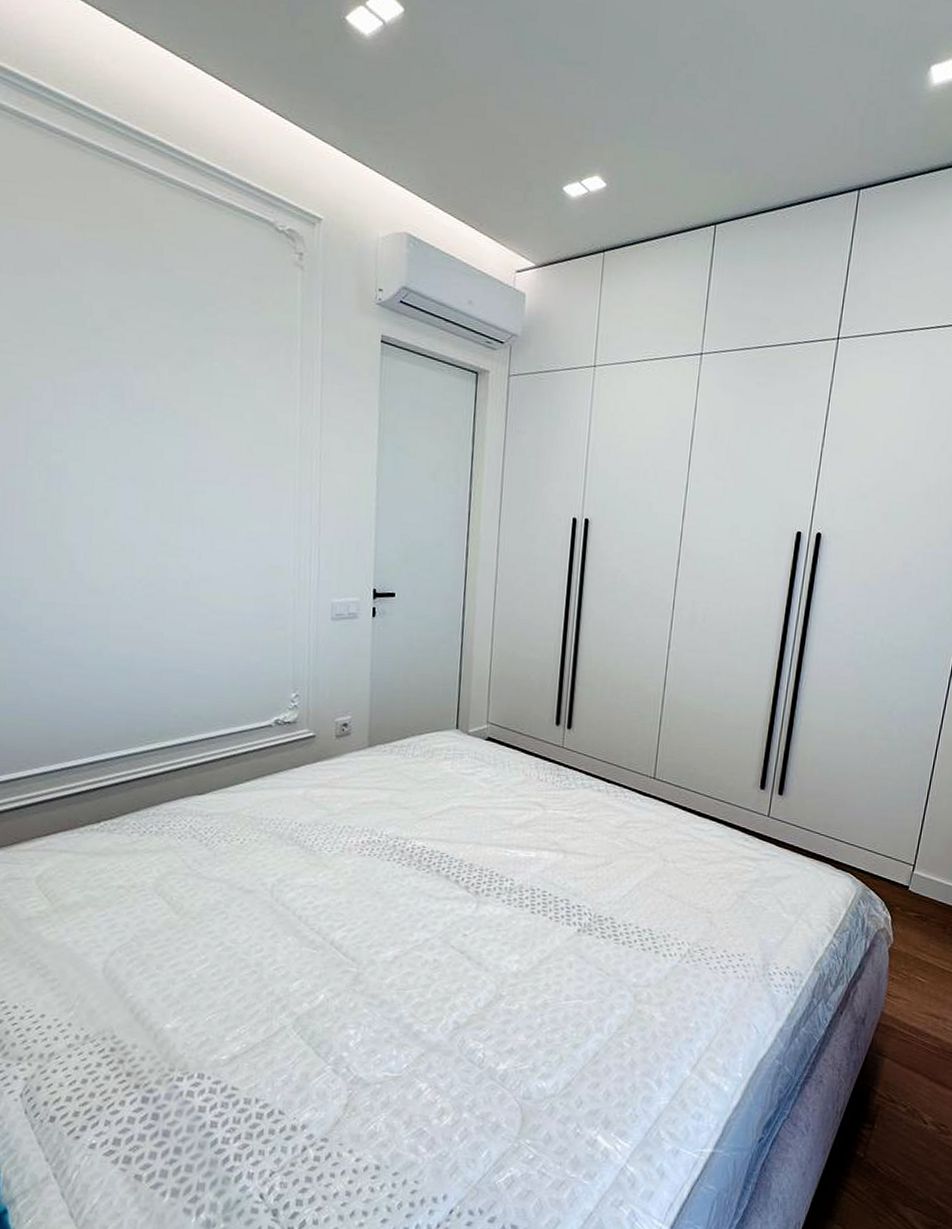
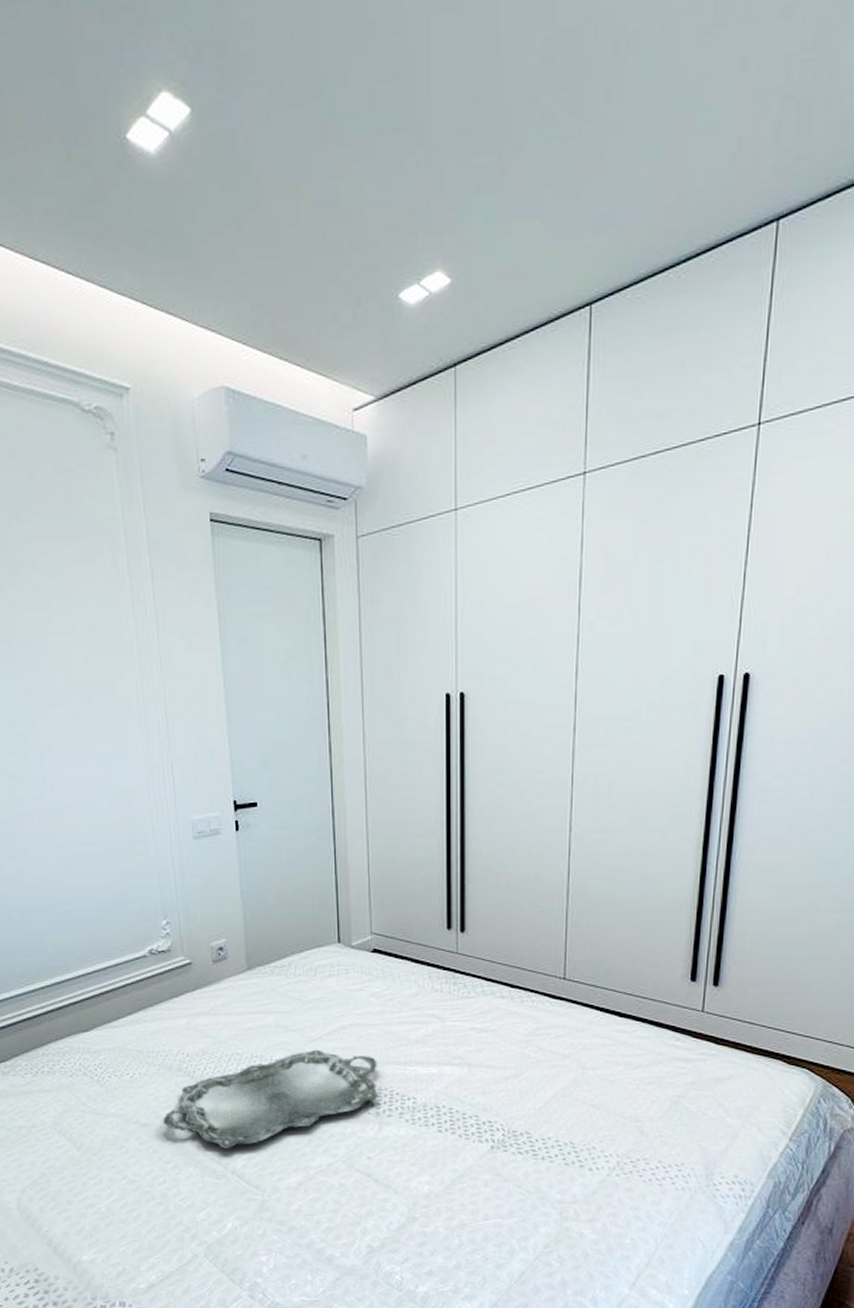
serving tray: none [267,827,481,920] -> present [163,1049,378,1149]

